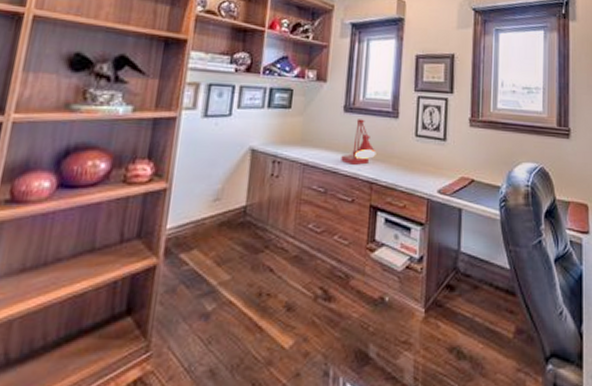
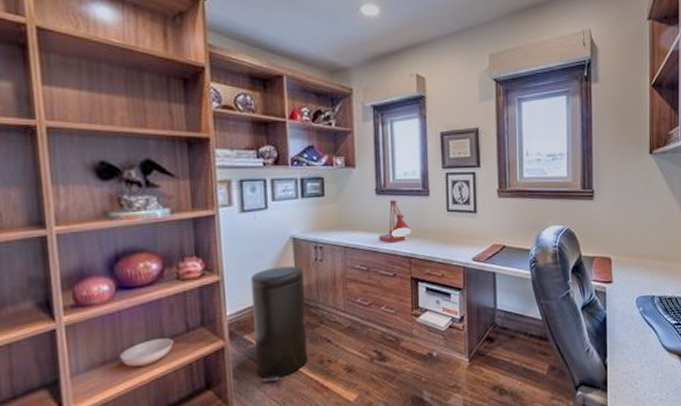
bowl: none [41,248,104,278] -> present [120,338,175,367]
pedal bin: none [185,179,257,313] -> present [250,266,308,382]

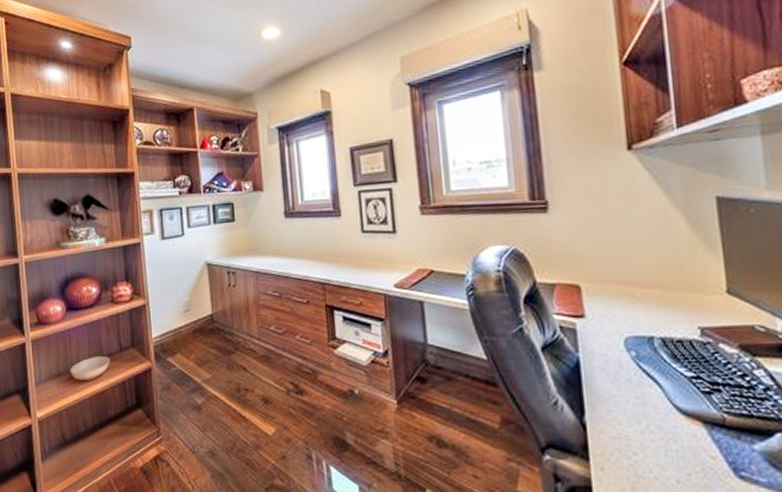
pedal bin: present [250,266,308,382] -> none [171,291,225,406]
desk lamp: present [379,200,412,244] -> none [290,222,324,269]

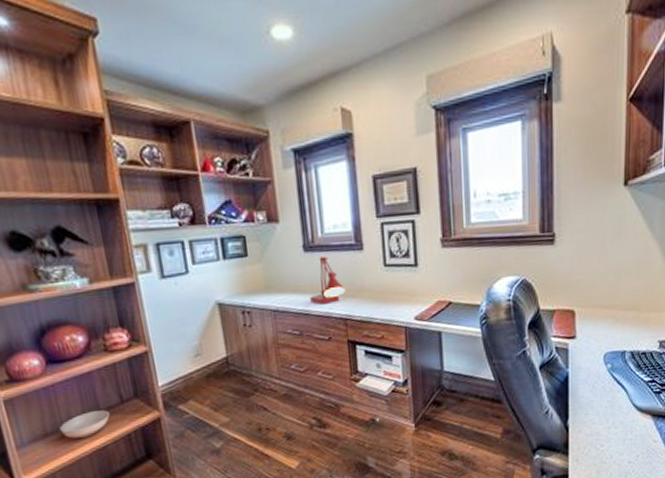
desk lamp: none [290,222,324,269] -> present [310,256,346,306]

